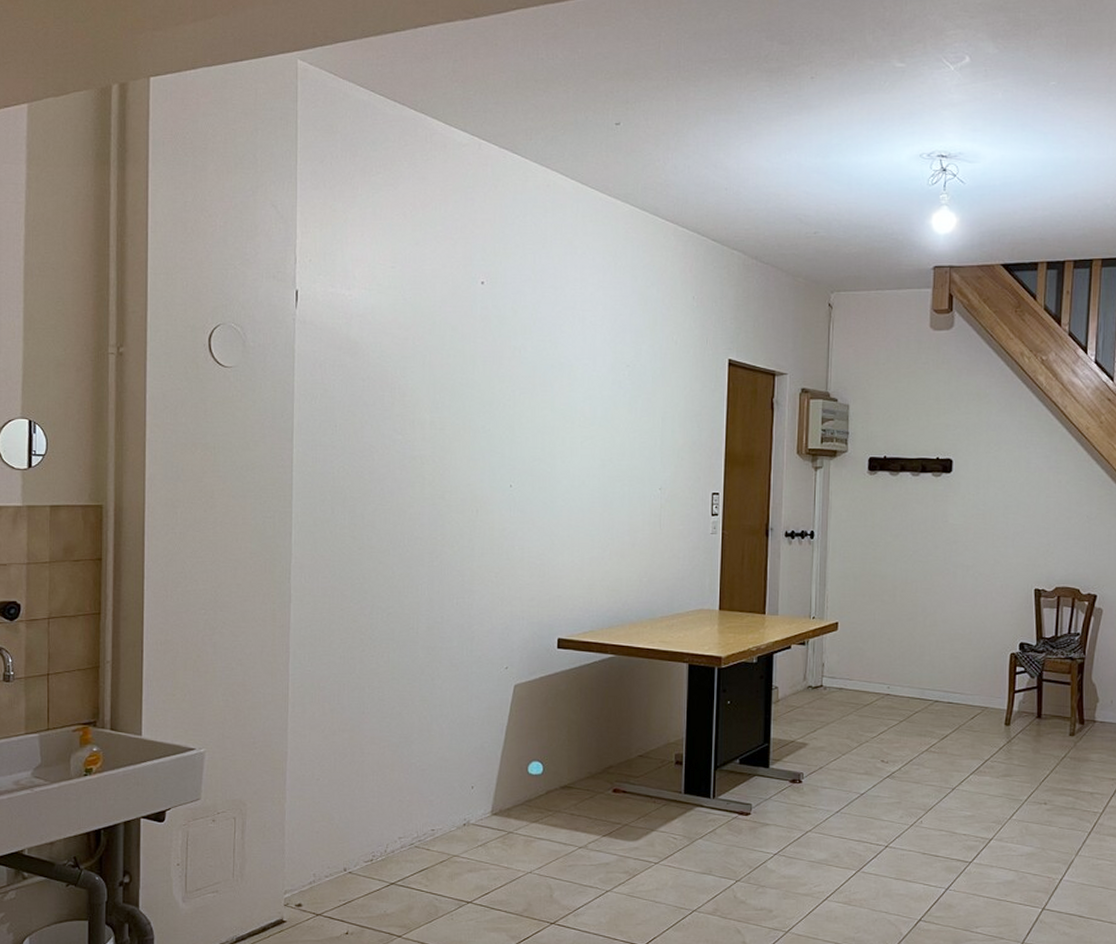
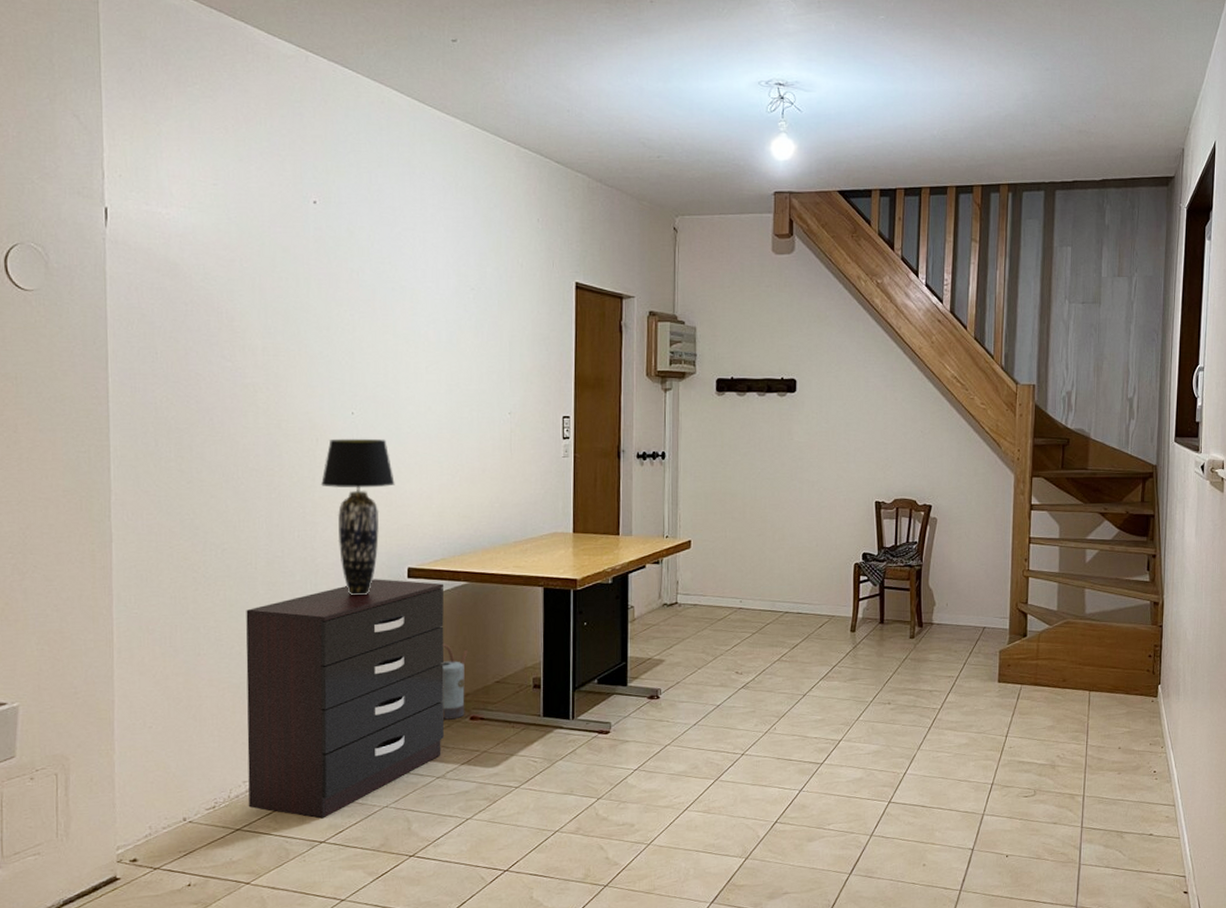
dresser: none [402,648,592,879] -> present [246,579,445,819]
table lamp: none [480,510,548,664] -> present [321,438,395,596]
watering can: none [586,715,613,791] -> present [442,644,468,720]

